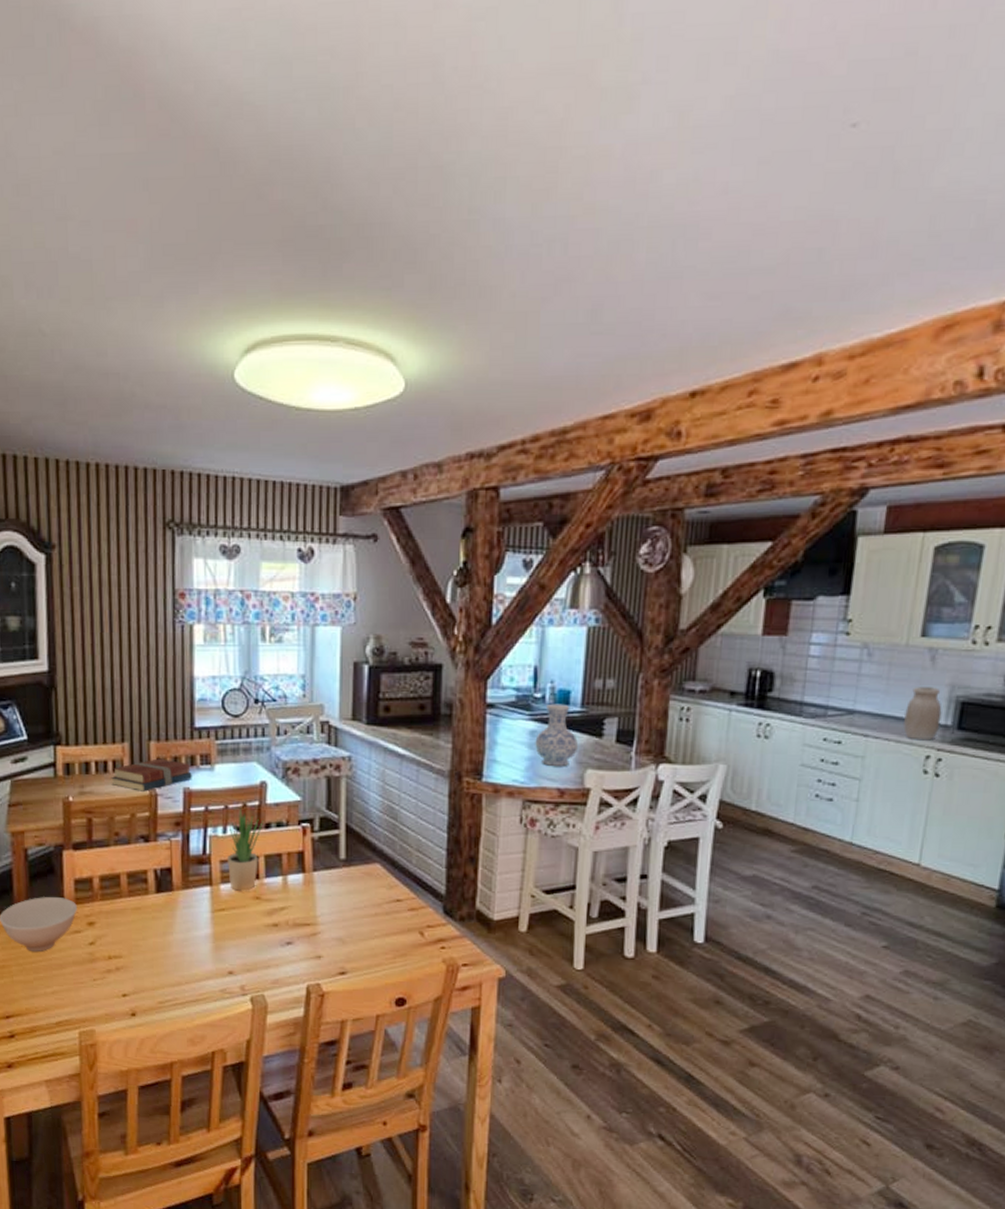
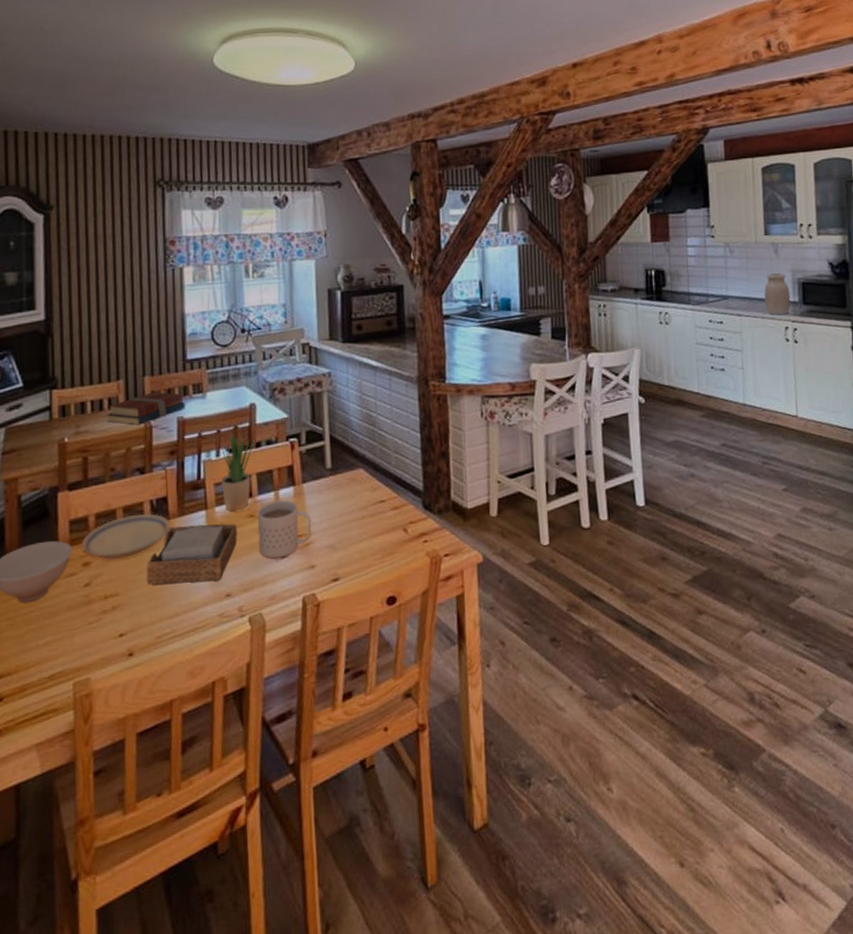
plate: none [87,881,175,923] -> present [82,513,171,559]
napkin holder: none [149,899,242,958] -> present [146,523,238,585]
mug: none [263,886,321,944] -> present [258,500,312,559]
vase: present [535,703,579,766] -> none [486,310,523,364]

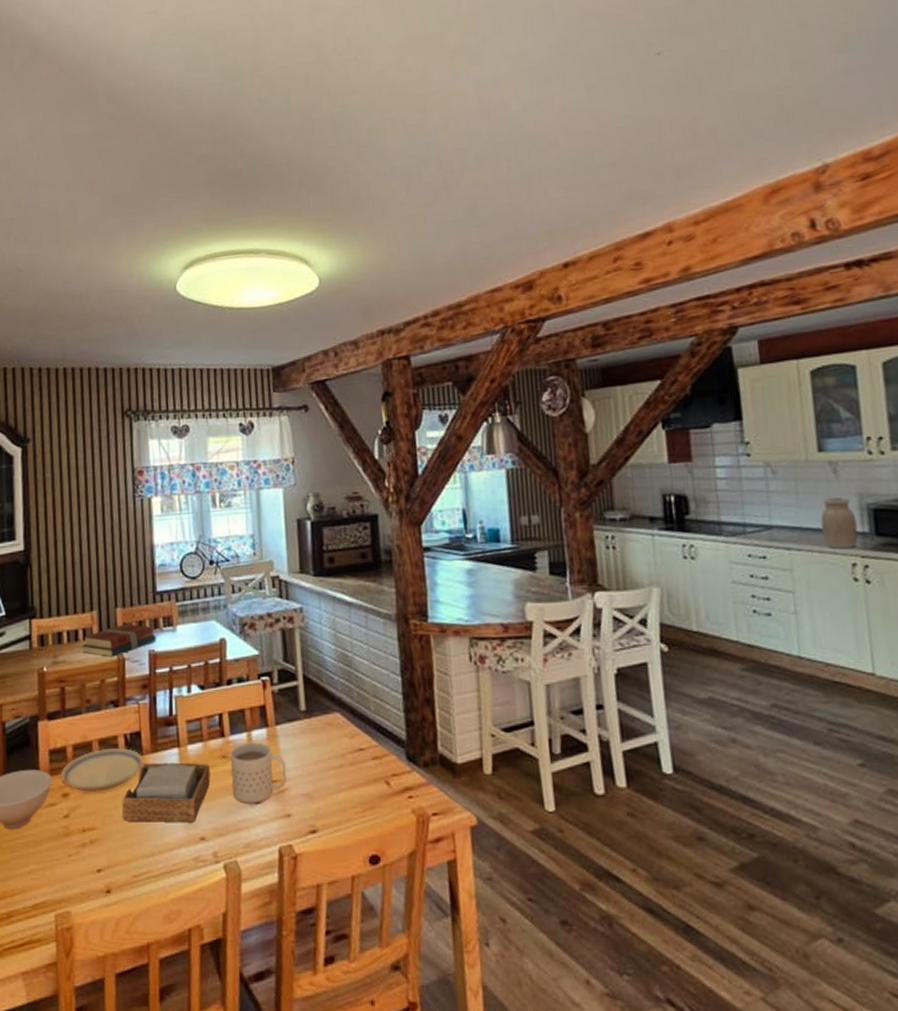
potted plant: present [221,428,255,512] -> none [192,664,226,752]

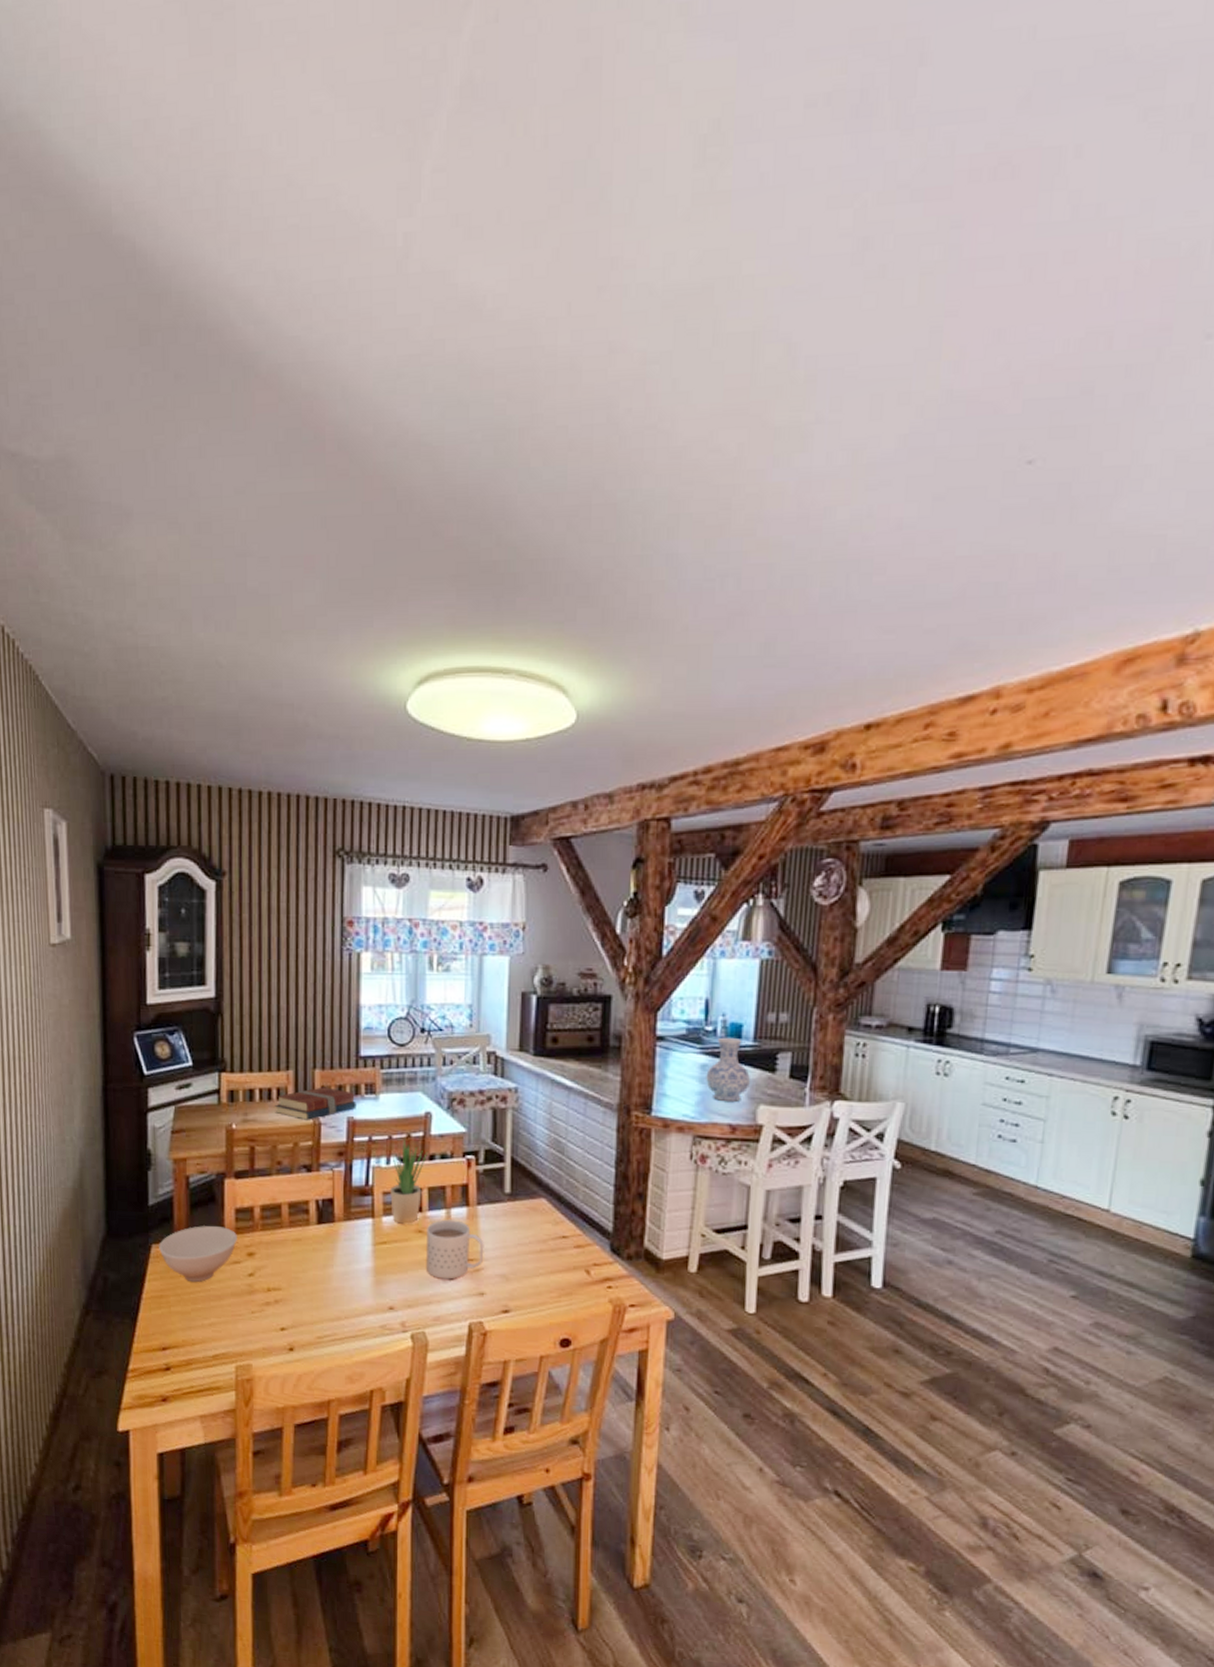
plate: present [61,747,144,792] -> none [247,1212,336,1254]
napkin holder: present [121,762,211,823] -> none [309,1231,404,1292]
potted plant: none [192,664,226,752] -> present [390,1136,429,1225]
vase: none [473,542,515,602] -> present [706,1037,751,1101]
jar: present [820,497,858,550] -> none [1090,1025,1130,1081]

